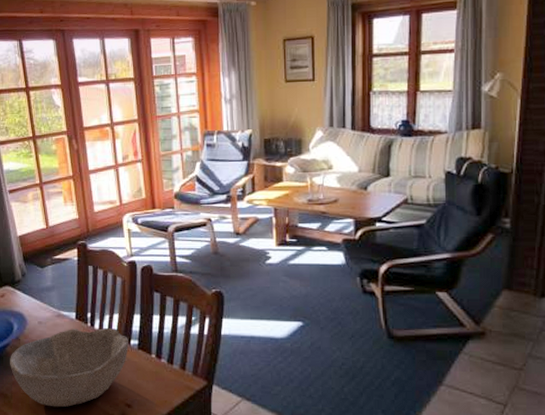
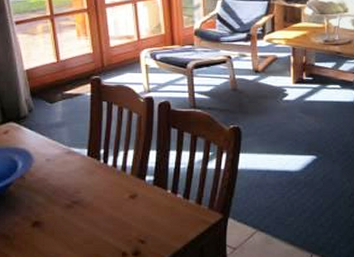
bowl: present [10,328,128,408] -> none [13,165,143,247]

